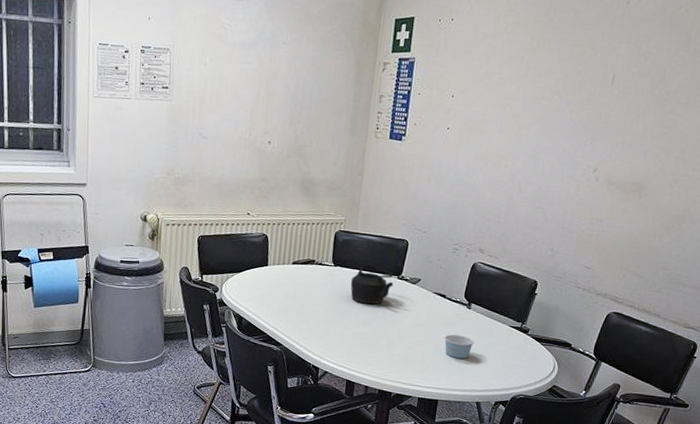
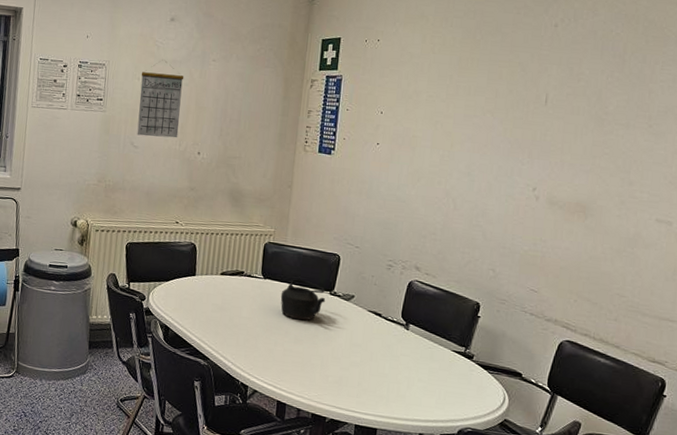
calendar: none [205,43,253,127] -> present [137,60,184,138]
paper cup: present [444,334,474,359] -> none [381,356,414,384]

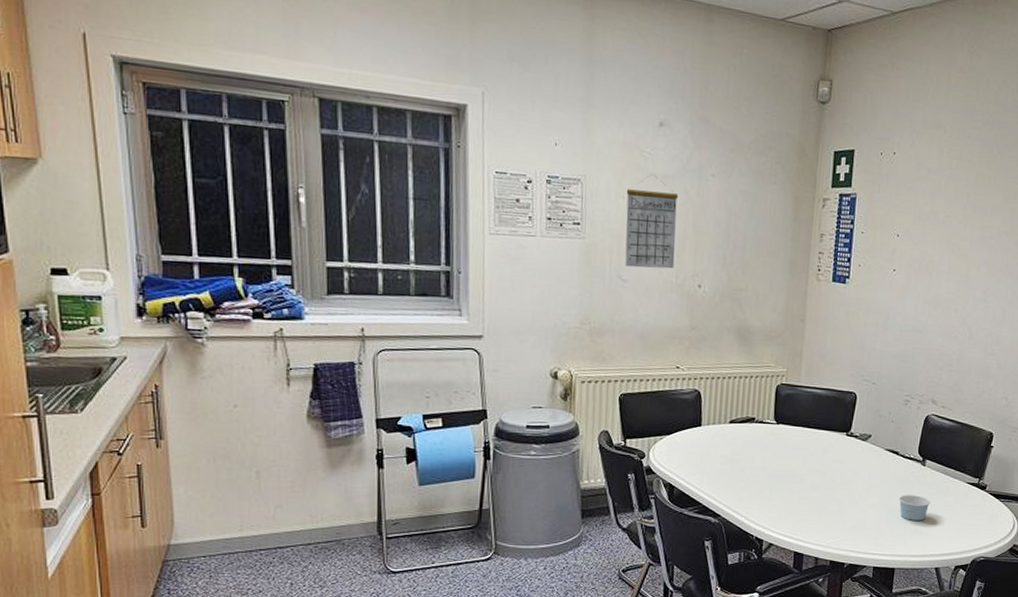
teapot: present [280,278,326,321] -> none [795,421,843,466]
paper cup: none [381,356,414,384] -> present [898,495,930,521]

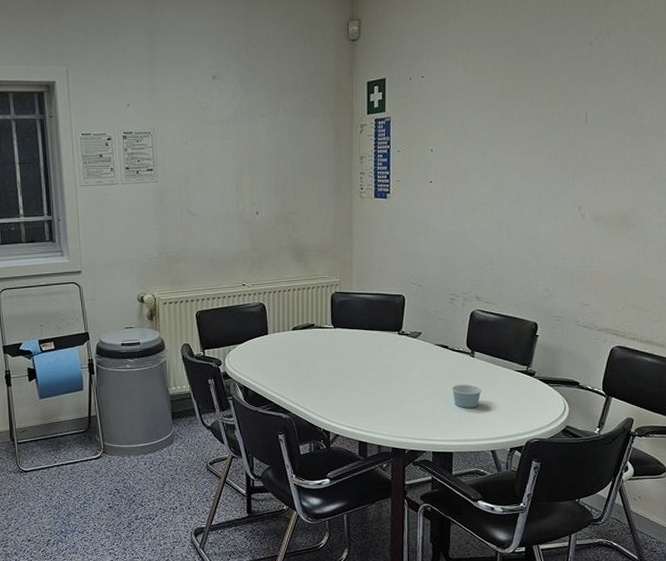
calendar: present [625,174,679,269] -> none [189,121,234,202]

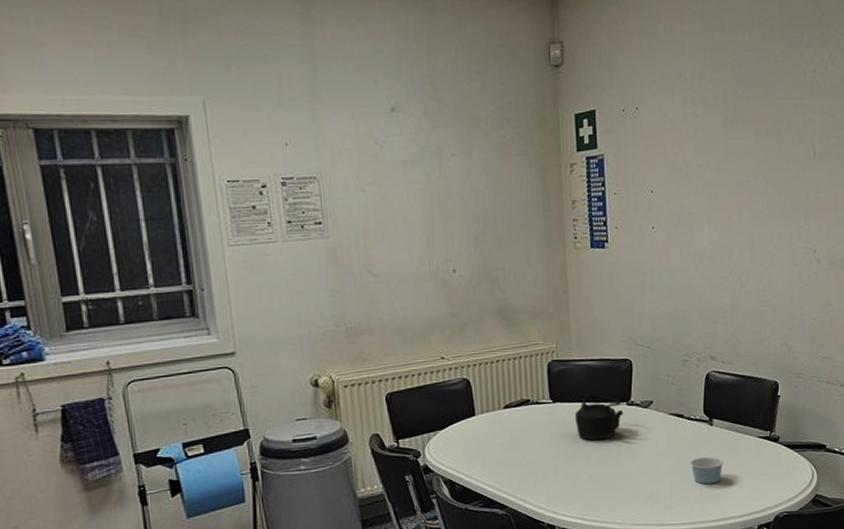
teapot: none [352,323,395,363] -> present [574,394,624,441]

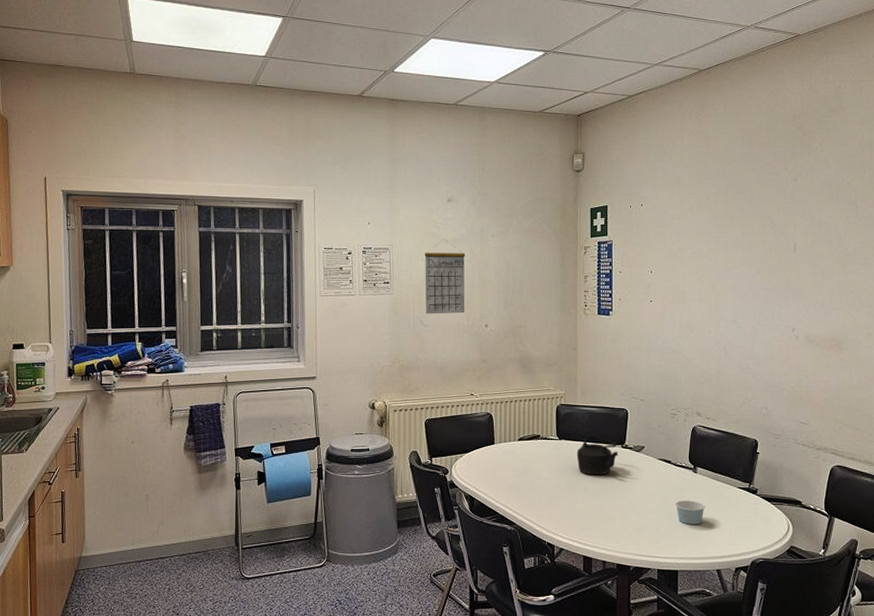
calendar: none [365,162,426,261] -> present [424,240,466,314]

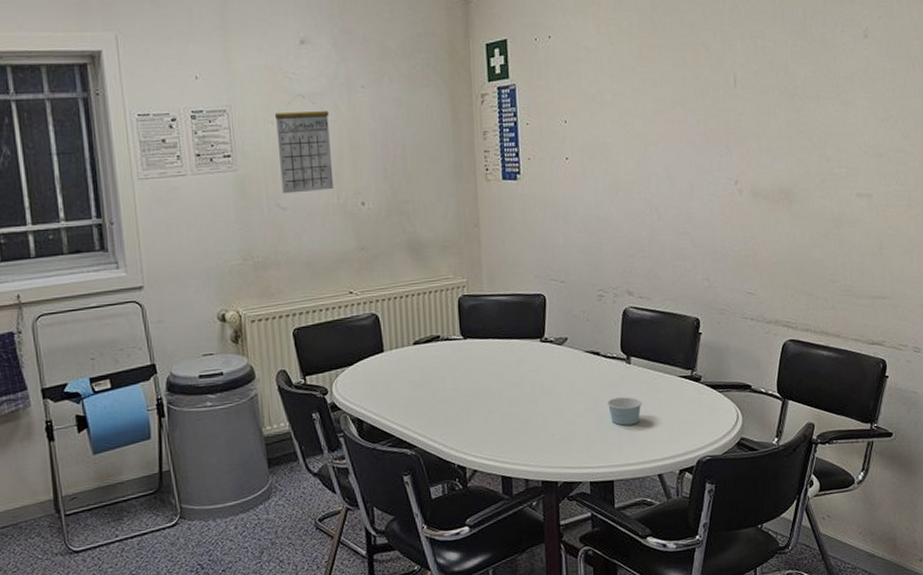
teapot: present [576,436,619,476] -> none [486,331,537,379]

